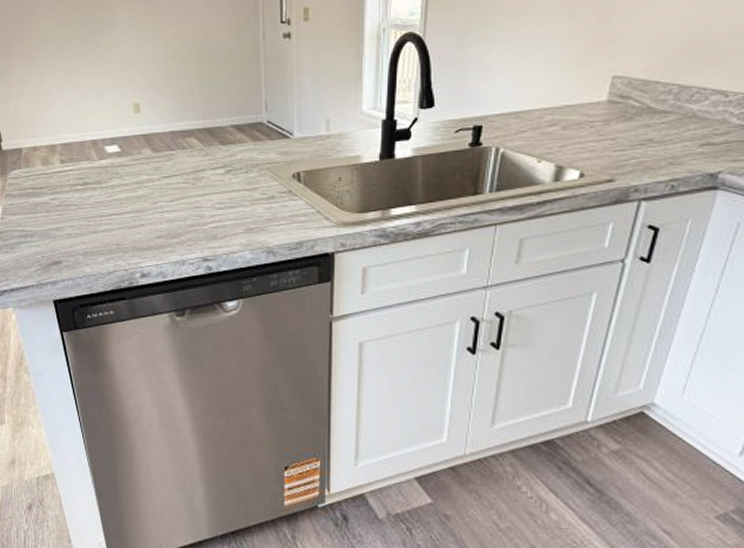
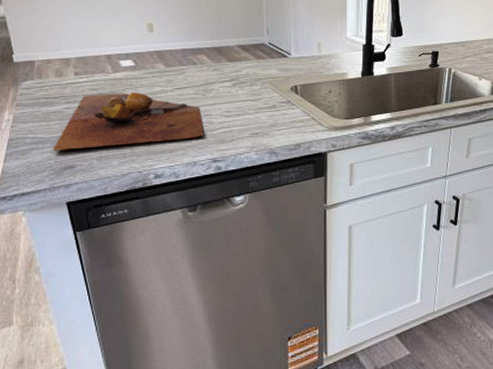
cutting board: none [40,181,193,245] -> present [53,92,204,150]

